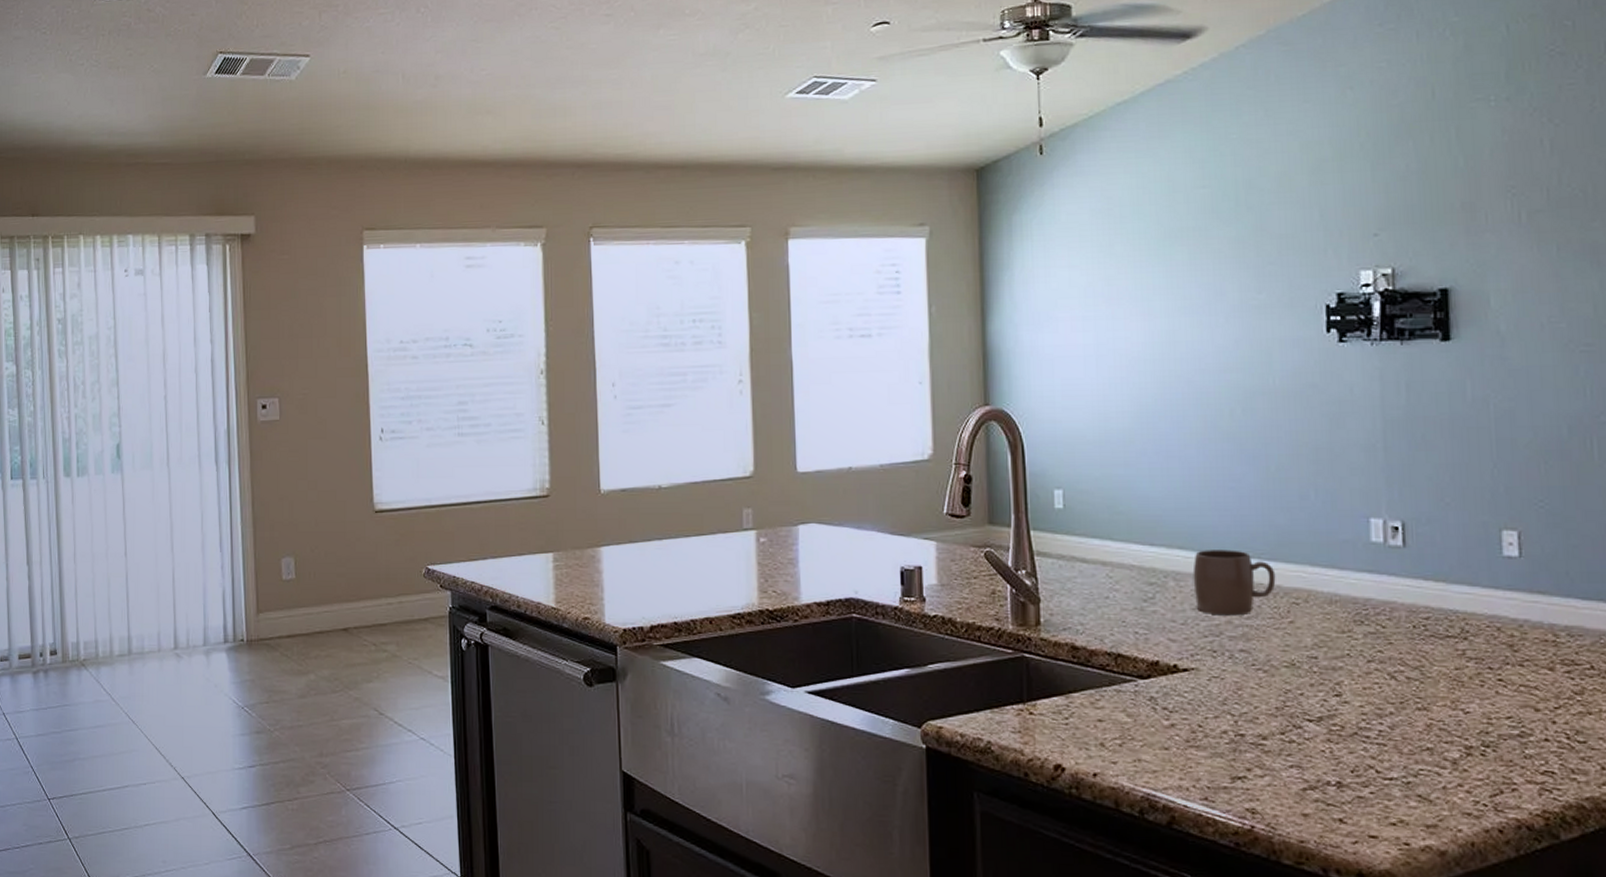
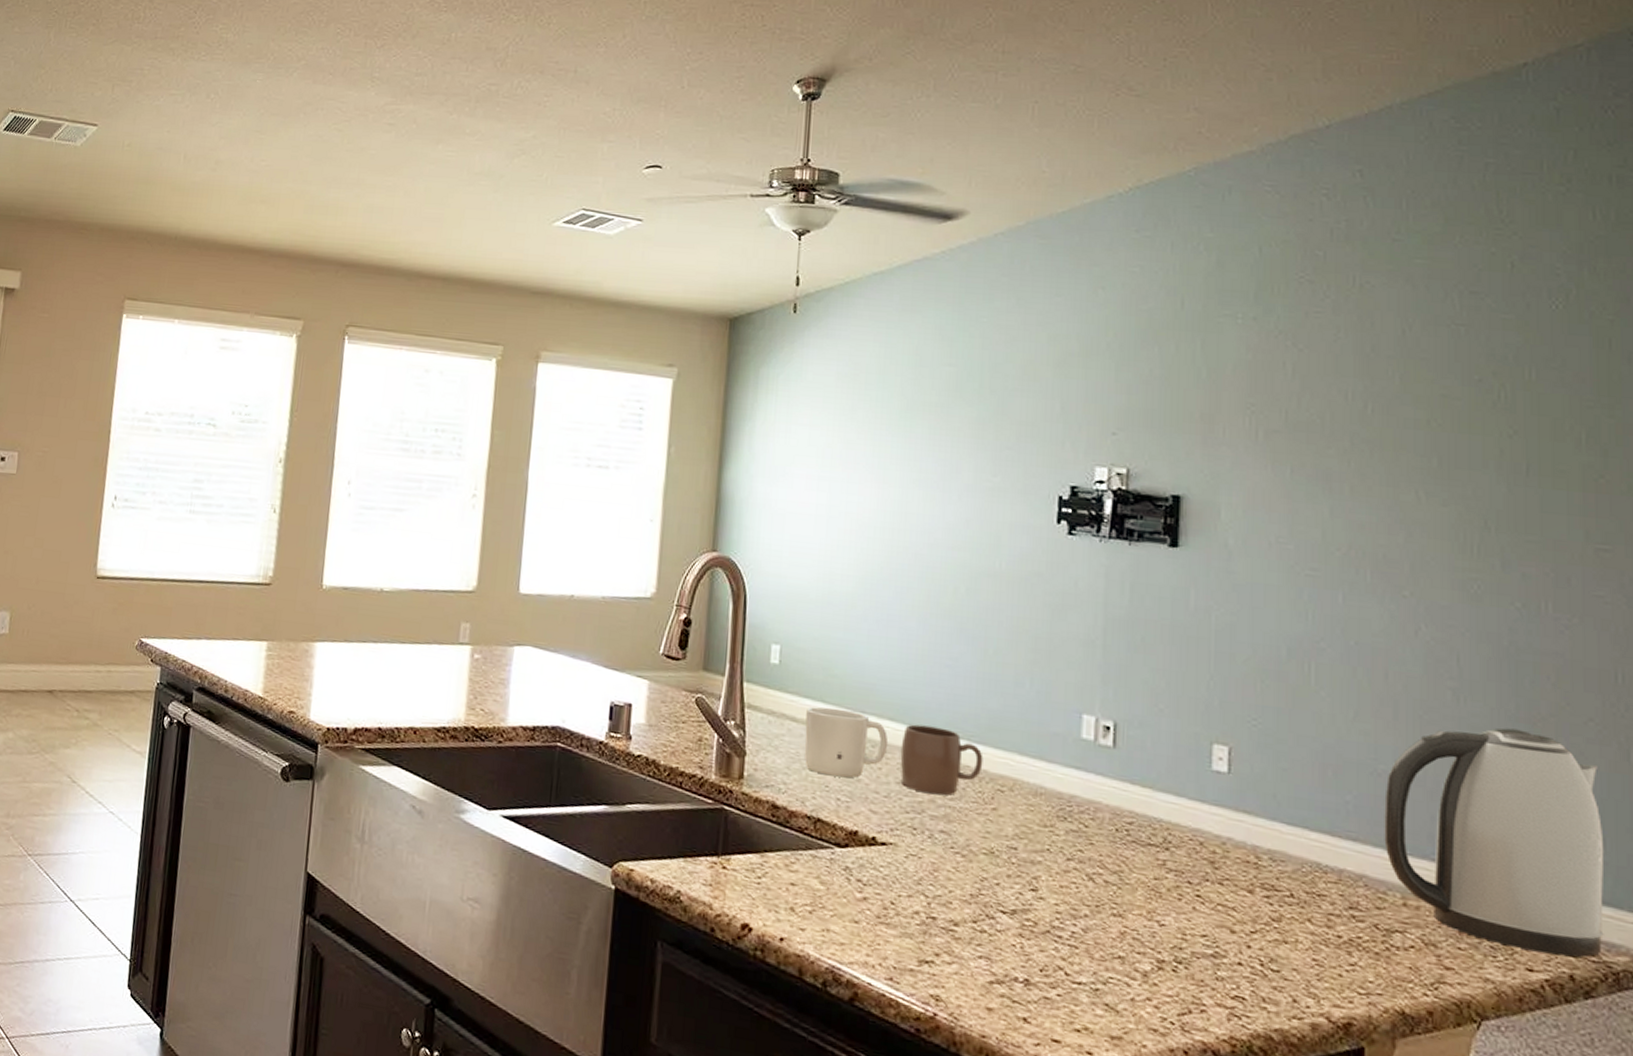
mug: none [1096,544,1179,611] -> present [804,707,887,779]

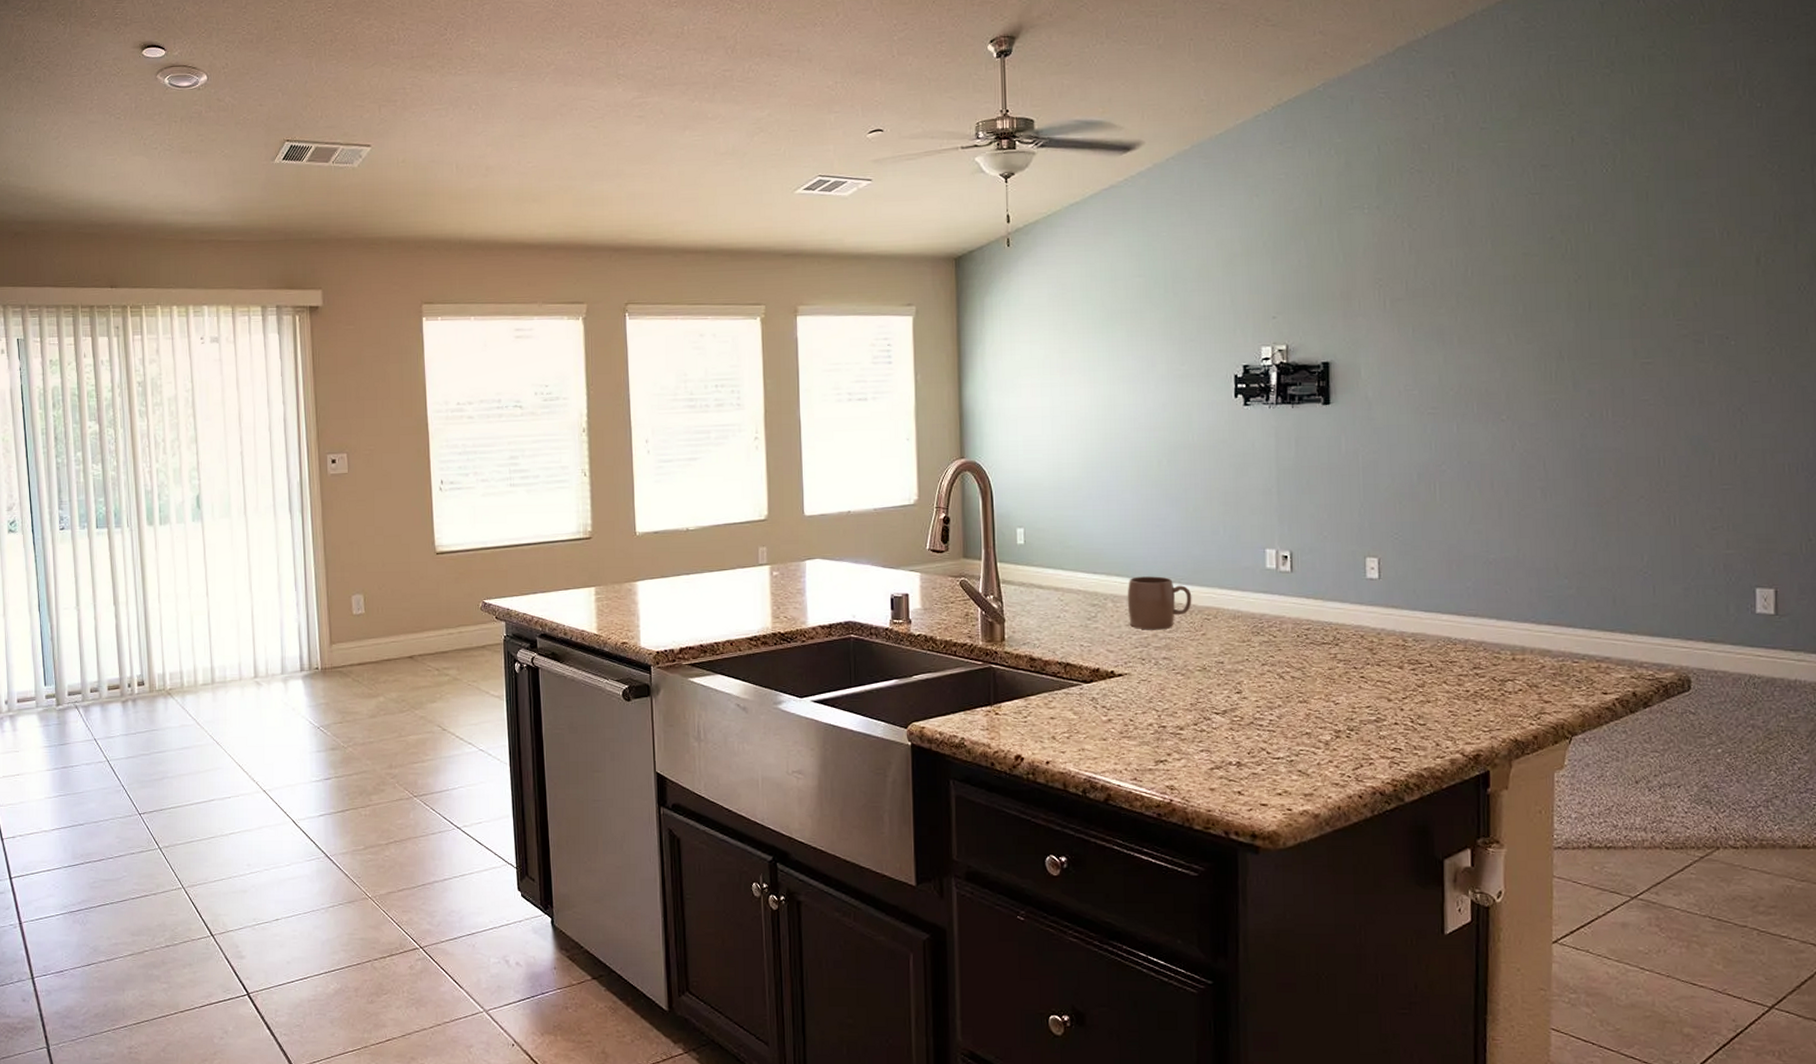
mug: present [804,707,887,779] -> none [1050,573,1116,628]
kettle: present [1384,728,1605,958] -> none [1495,512,1656,679]

